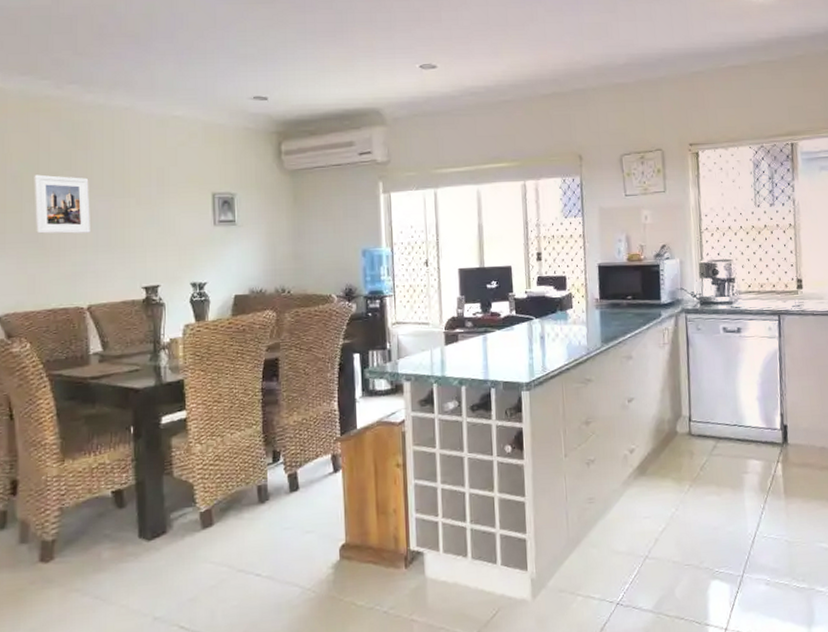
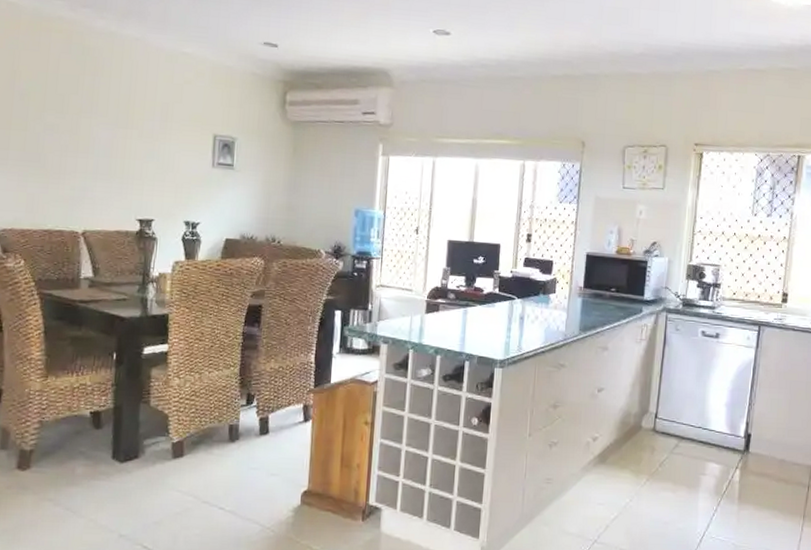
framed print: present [34,174,90,234] -> none [38,95,94,159]

